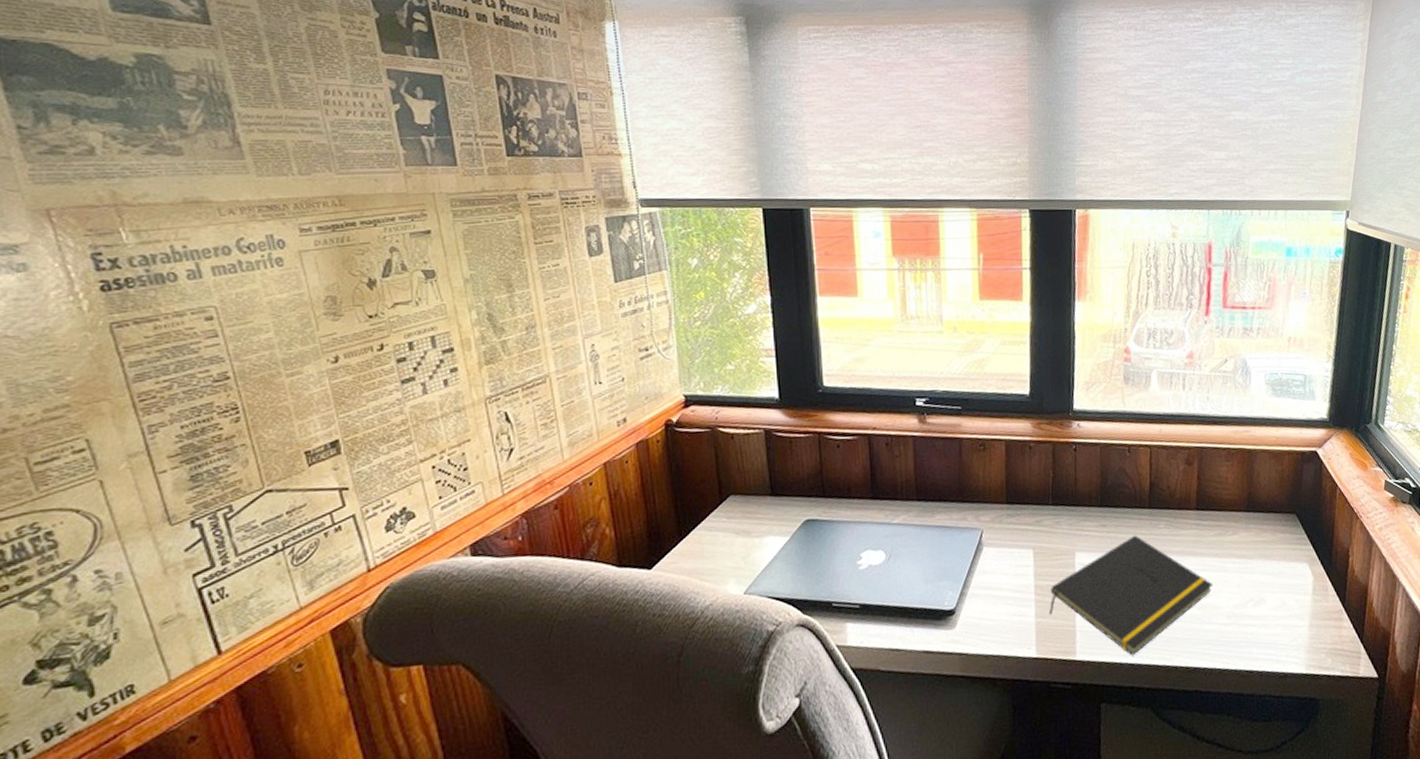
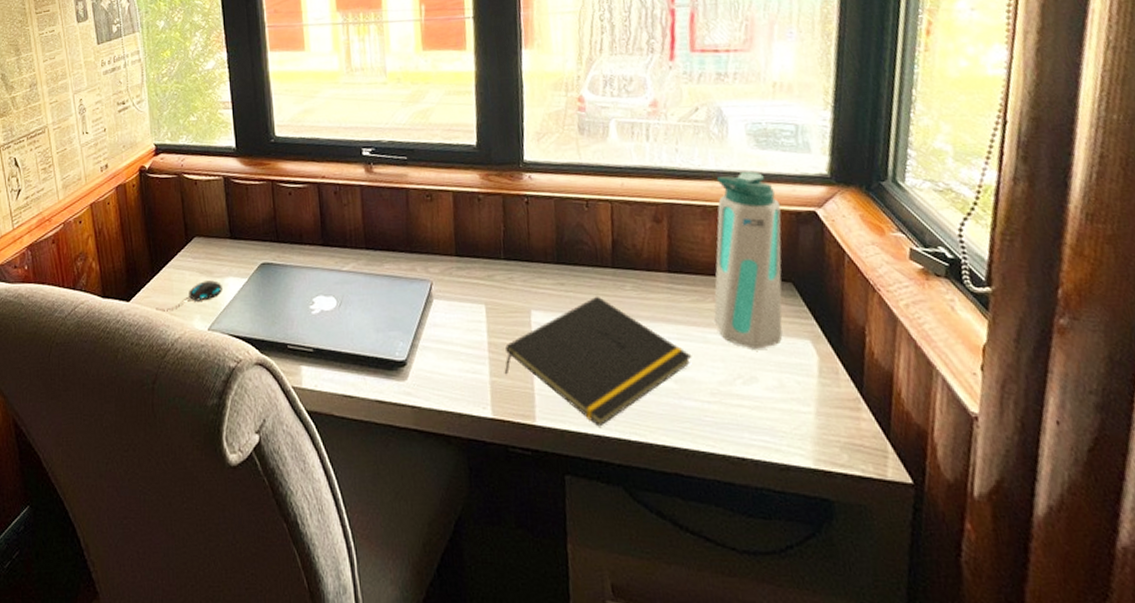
mouse: none [683,541,761,578] -> present [156,280,222,312]
water bottle: none [1232,417,1290,575] -> present [713,172,783,349]

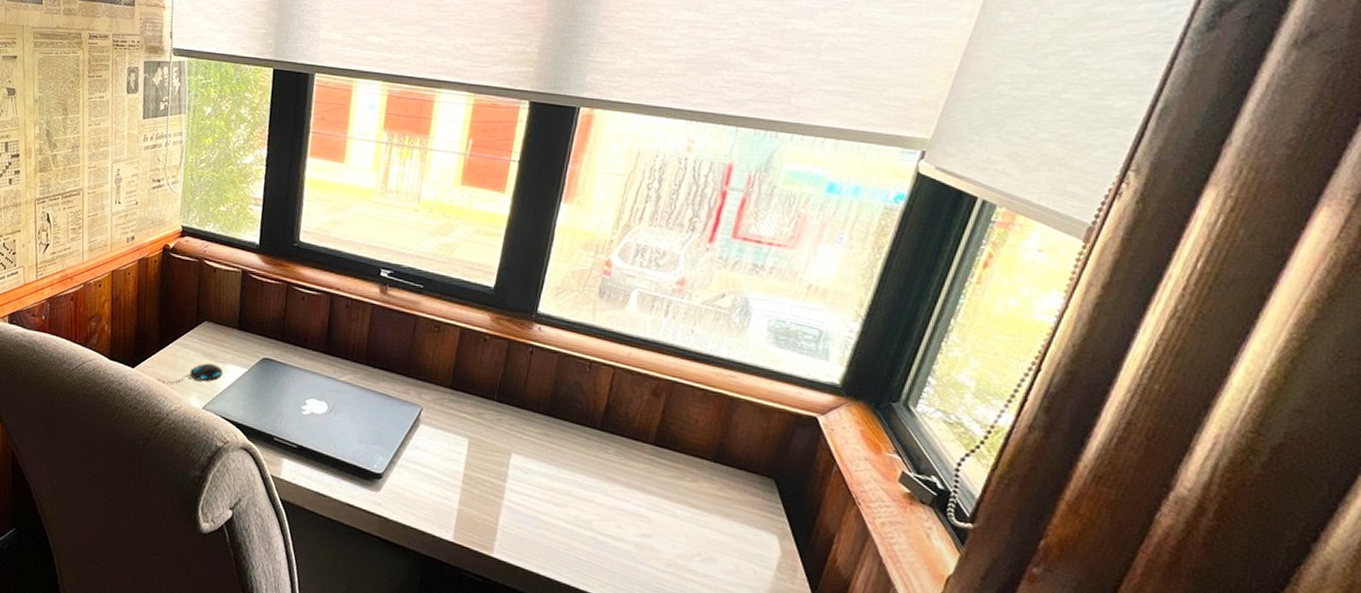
notepad: present [504,295,692,427] -> none [473,452,658,571]
water bottle: present [713,172,783,349] -> none [687,365,784,534]

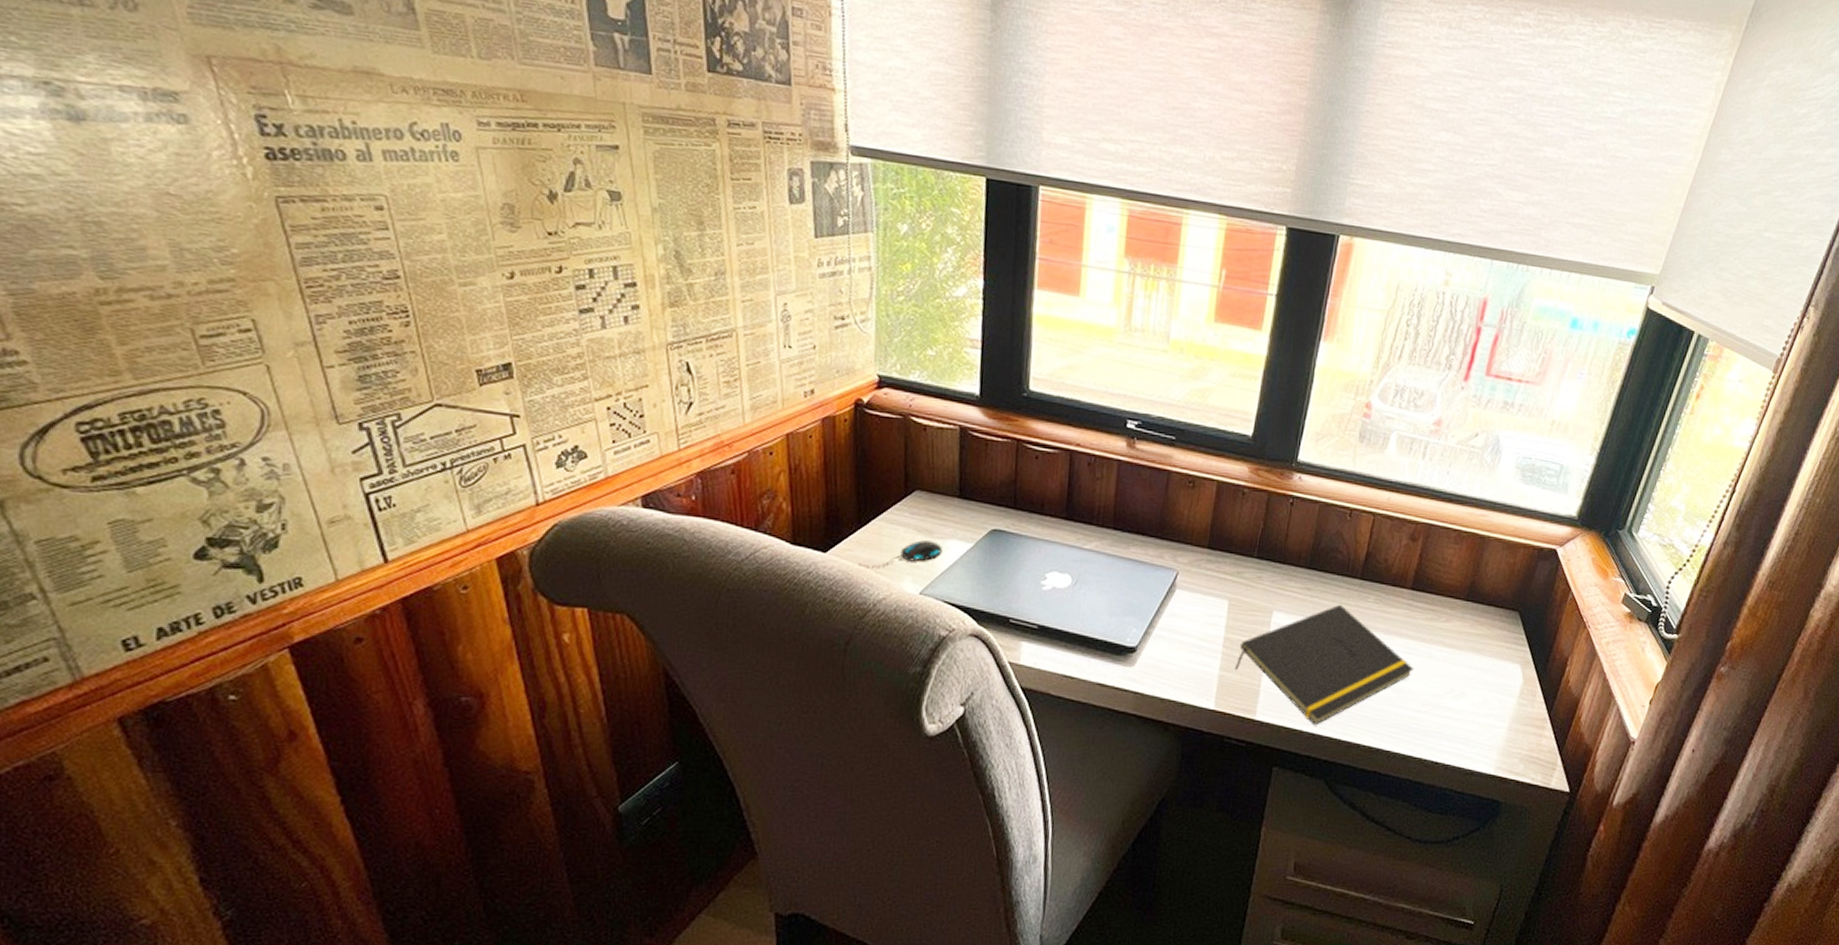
notepad: none [473,452,658,571] -> present [1234,604,1414,726]

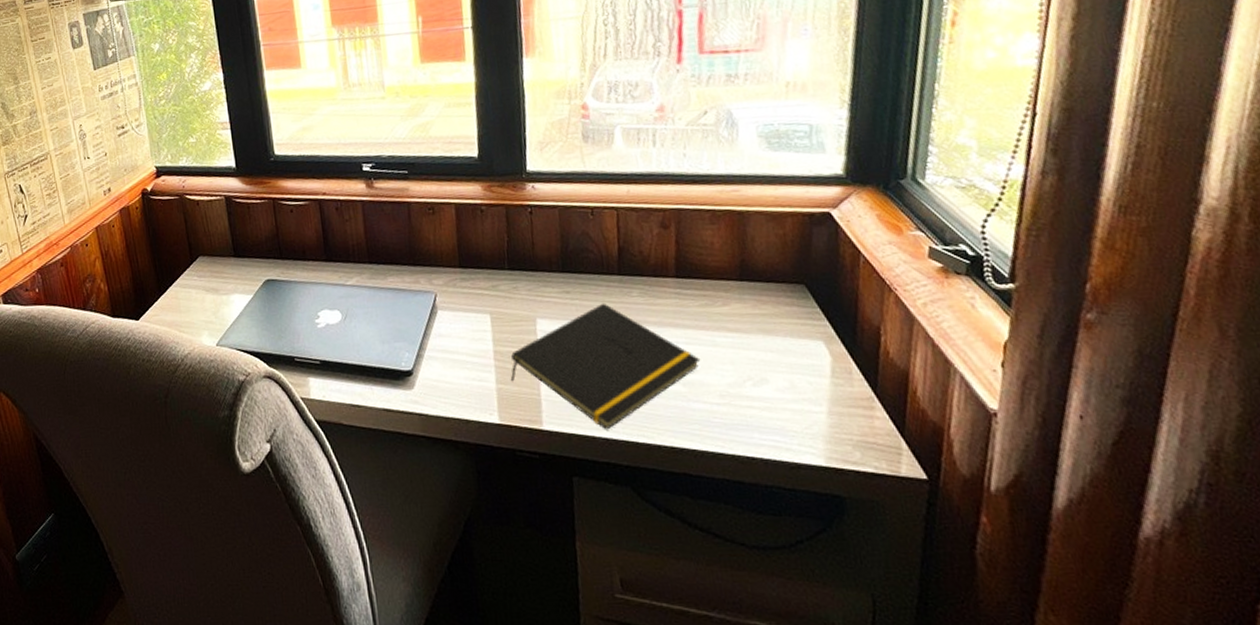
mouse: present [858,540,942,569] -> none [164,298,228,329]

